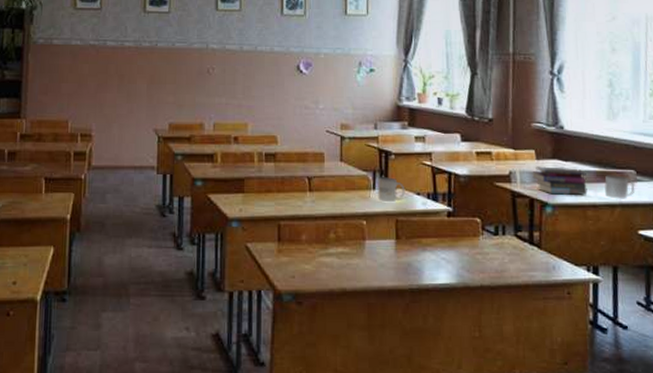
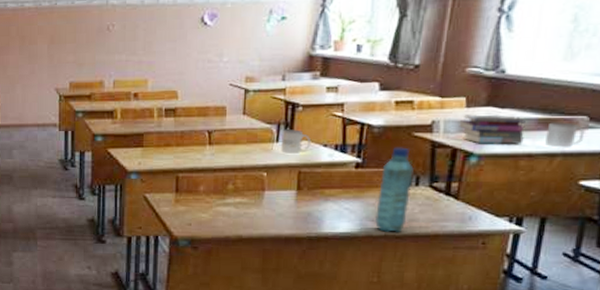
water bottle: none [469,196,500,283] -> present [374,147,414,232]

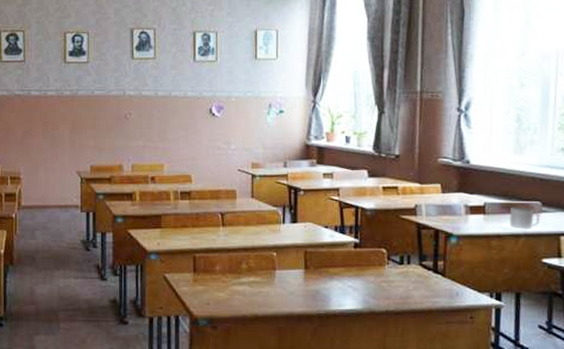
mug: present [281,129,312,155] -> none [287,212,314,236]
water bottle: present [374,147,414,232] -> none [375,228,405,308]
books: present [459,114,526,145] -> none [438,199,492,227]

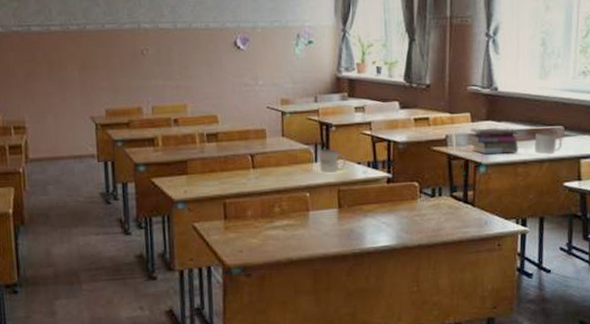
mug: none [287,212,314,236] -> present [319,149,347,174]
books: none [438,199,492,227] -> present [467,128,519,155]

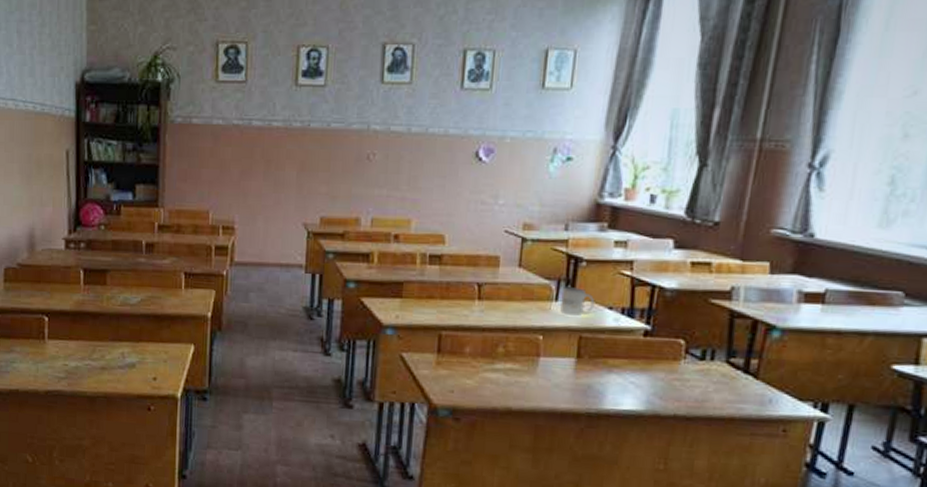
books: present [467,128,519,155] -> none [761,282,835,320]
mug: present [534,131,563,156] -> none [854,296,900,328]

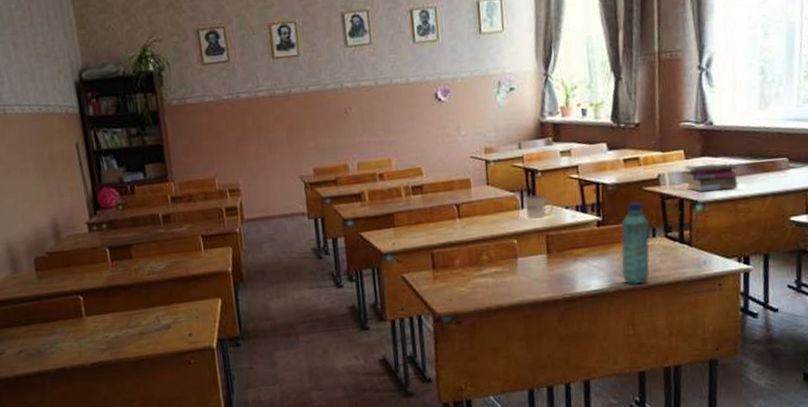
water bottle: none [662,314,709,413] -> present [621,202,650,285]
books: none [761,282,835,320] -> present [681,163,738,192]

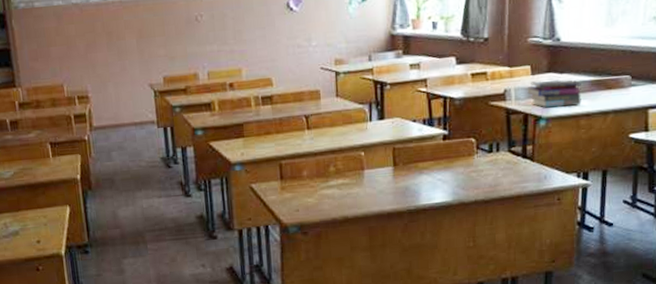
mug: present [525,194,554,220] -> none [374,107,402,133]
water bottle: present [621,202,650,285] -> none [464,116,494,198]

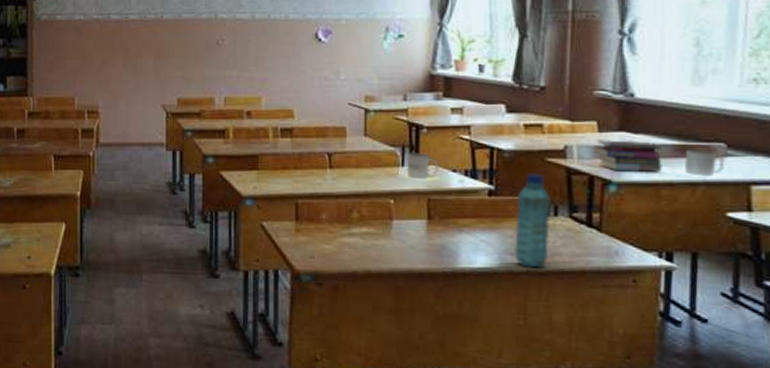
mug: none [374,107,402,133] -> present [407,153,439,180]
water bottle: none [464,116,494,198] -> present [514,173,551,268]
mug: none [598,82,629,107] -> present [684,149,725,178]

